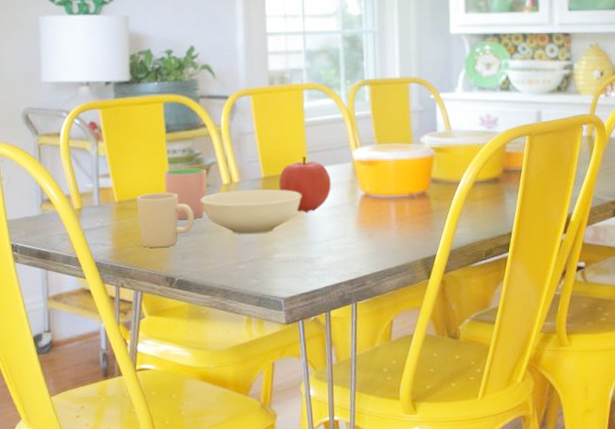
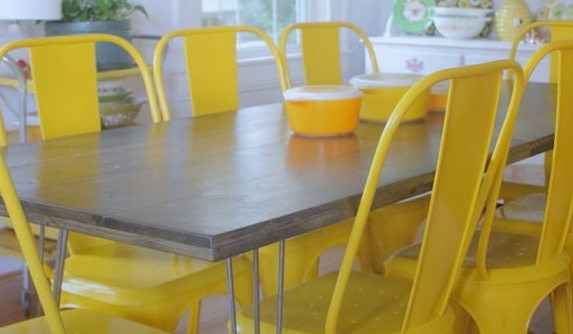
mug: present [136,193,195,248] -> none [64,131,124,187]
cup: present [163,168,208,219] -> none [93,107,138,158]
bowl: present [200,189,302,235] -> none [130,128,233,173]
fruit: present [278,157,331,212] -> none [209,97,261,151]

